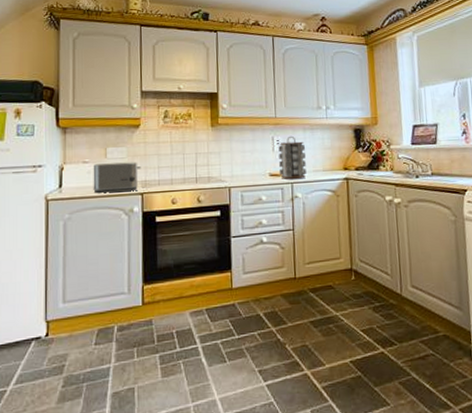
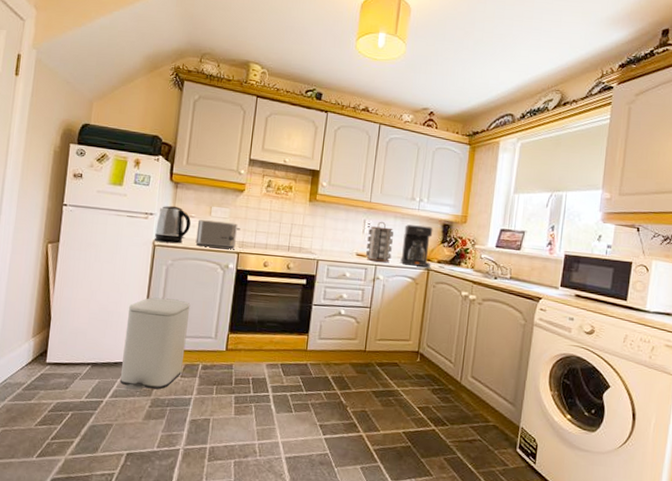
pedal bin: none [24,256,96,372] -> present [120,297,191,391]
kettle: none [46,153,86,196] -> present [154,205,191,244]
coffee maker: none [315,134,349,178] -> present [400,225,433,267]

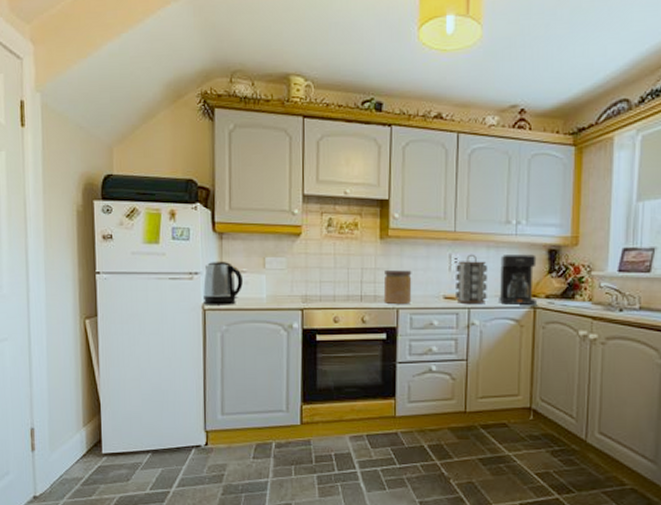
pedal bin: present [120,297,191,391] -> none [184,370,254,478]
toaster: present [195,220,240,250] -> none [250,274,301,307]
jar: none [307,228,333,257] -> present [383,270,412,304]

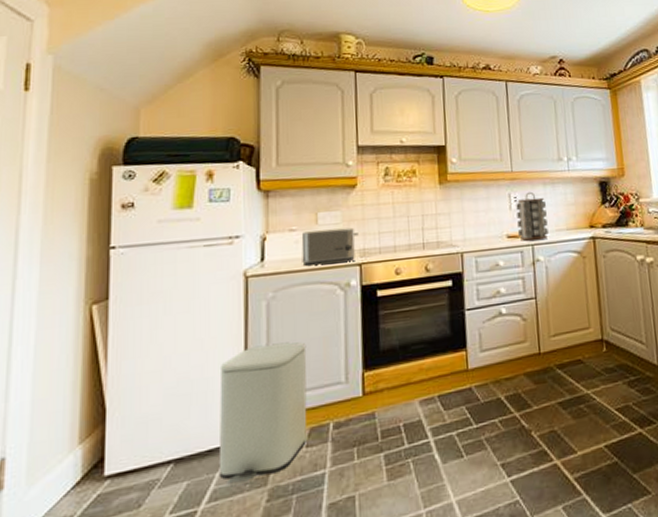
pedal bin: none [184,370,254,478] -> present [218,342,307,486]
kettle: present [203,261,244,307] -> none [244,220,293,272]
toaster: none [250,274,301,307] -> present [301,227,359,267]
jar: present [383,270,412,304] -> none [446,213,475,249]
coffee maker: present [499,254,538,305] -> none [557,187,596,238]

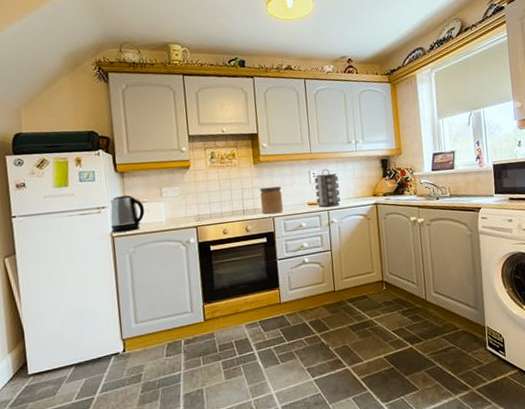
pedal bin: present [218,342,307,486] -> none [100,283,166,382]
kettle: none [244,220,293,272] -> present [110,195,145,233]
toaster: present [301,227,359,267] -> none [150,199,194,229]
jar: none [446,213,475,249] -> present [260,186,283,214]

